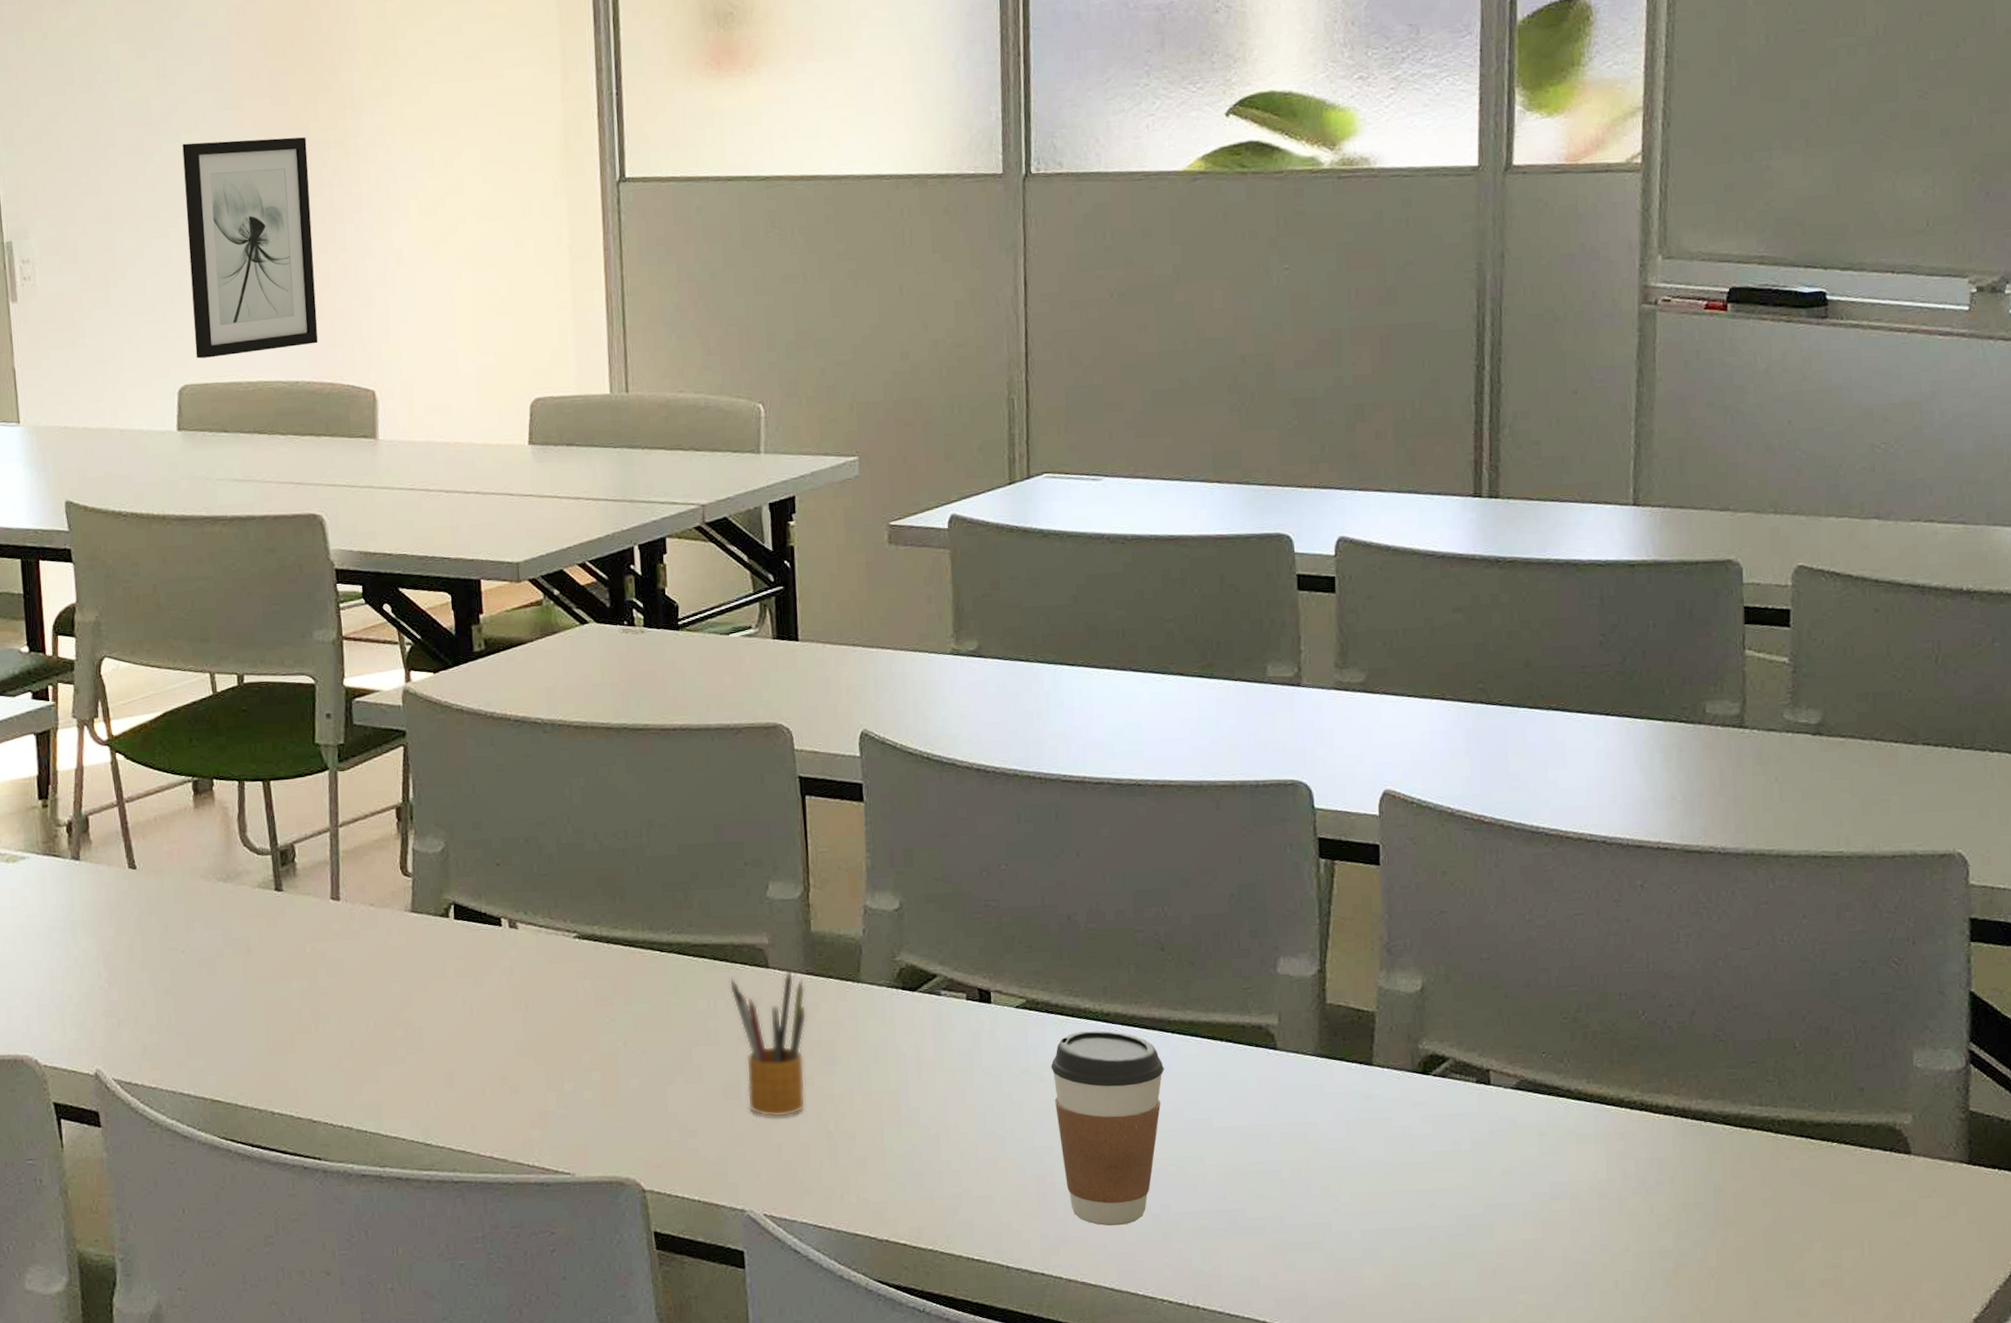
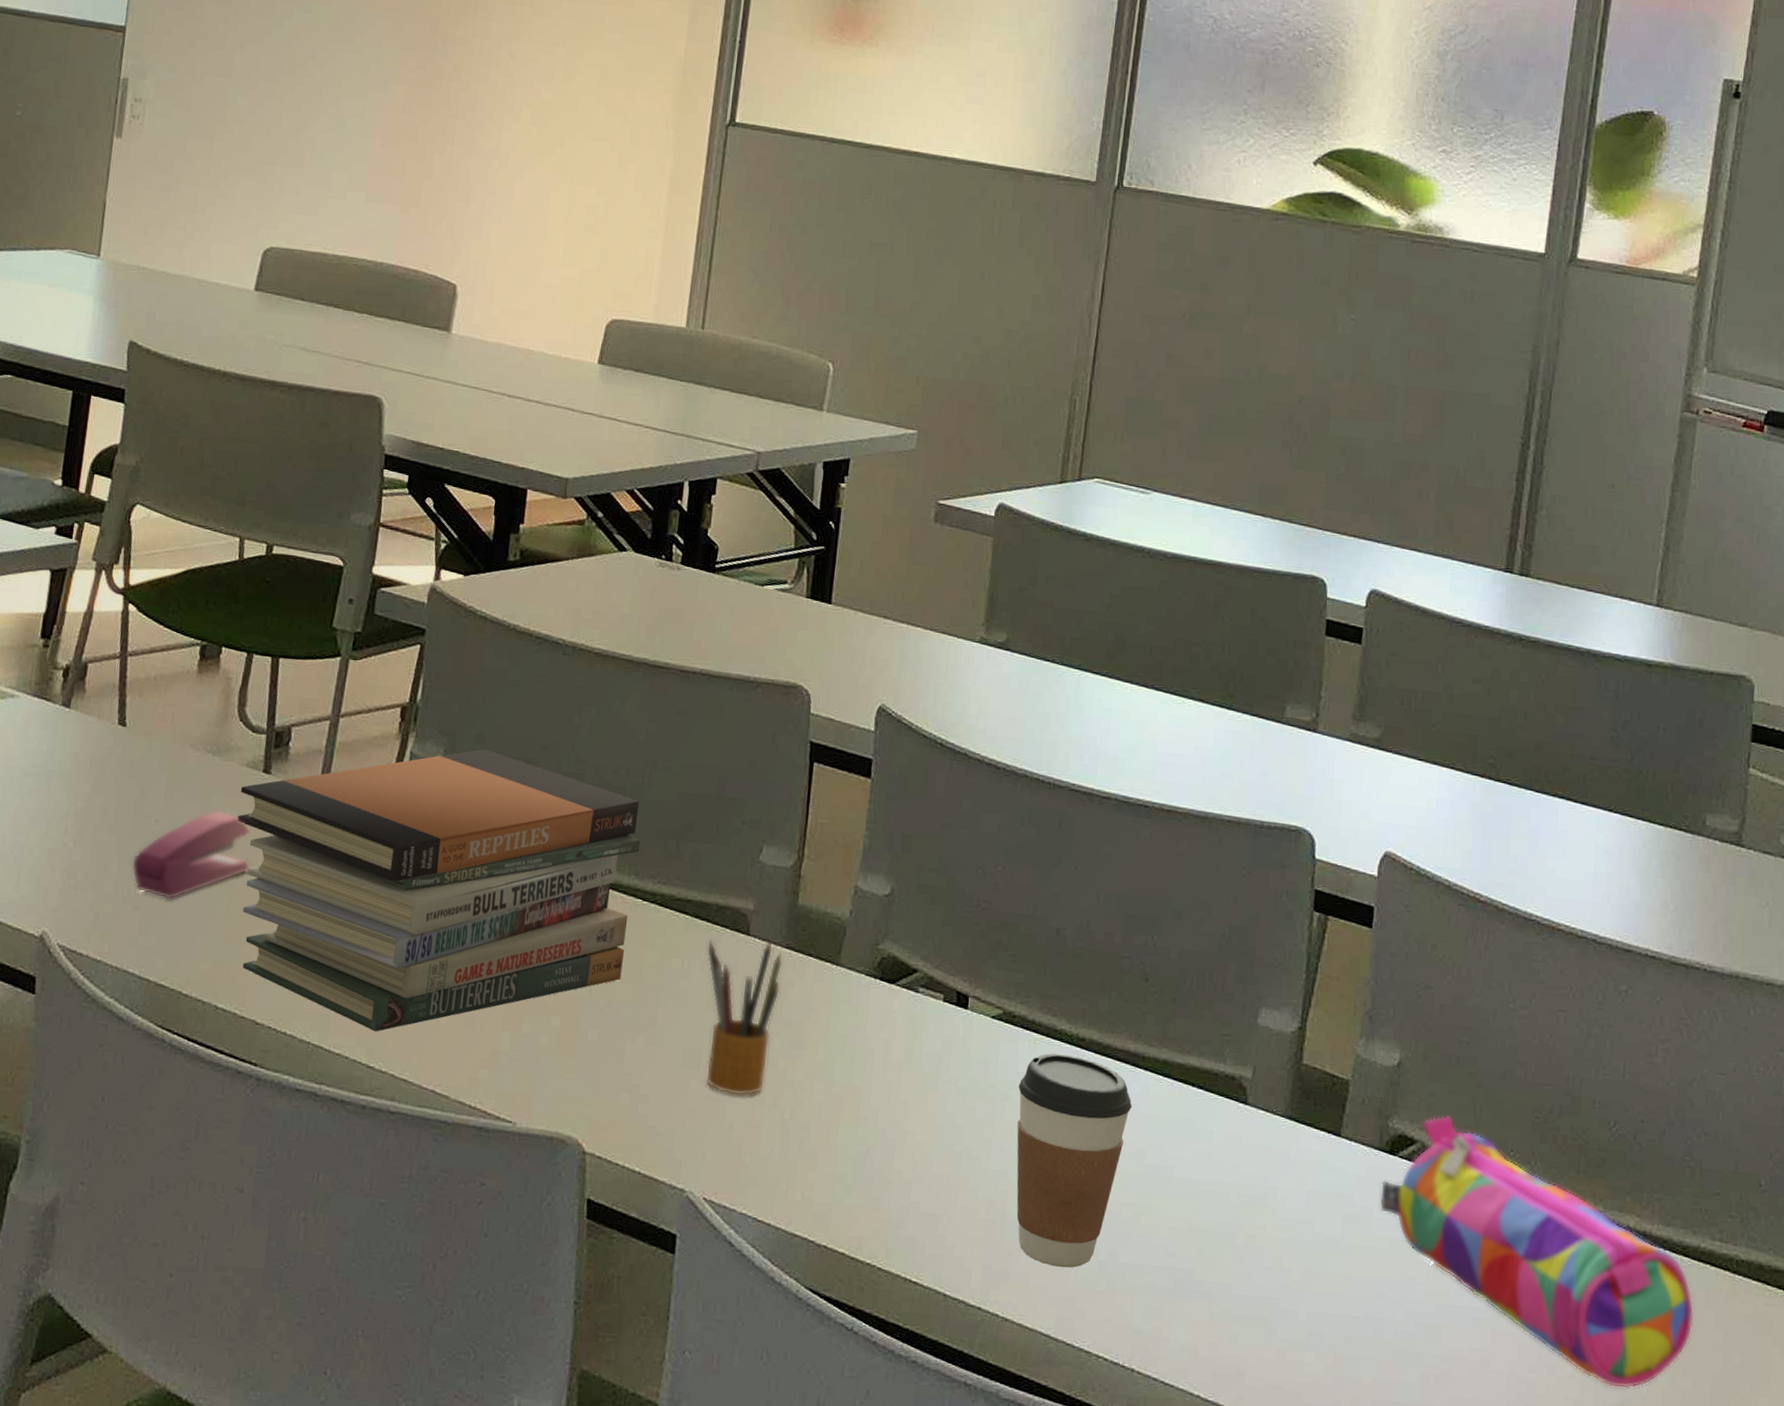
stapler: none [167,932,279,1023] -> present [131,810,251,900]
wall art: present [182,137,319,359] -> none [287,15,434,229]
book stack: none [257,834,652,1112] -> present [237,748,641,1032]
pencil case: none [1417,1029,1741,1256] -> present [1379,1115,1694,1389]

